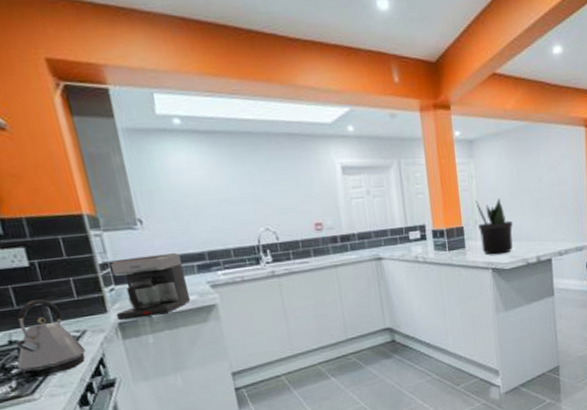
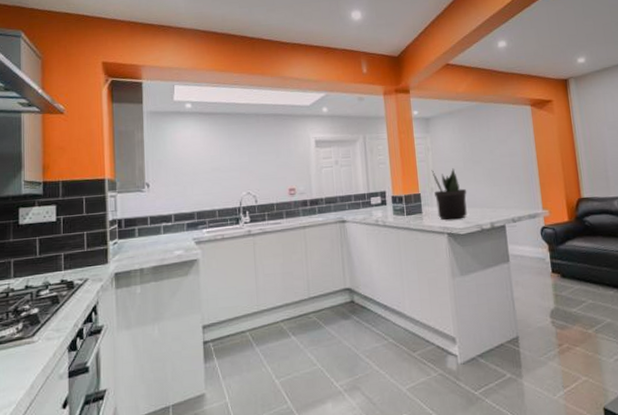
kettle: present [15,299,86,379] -> none [27,250,84,322]
coffee maker: present [109,253,191,321] -> none [114,212,177,271]

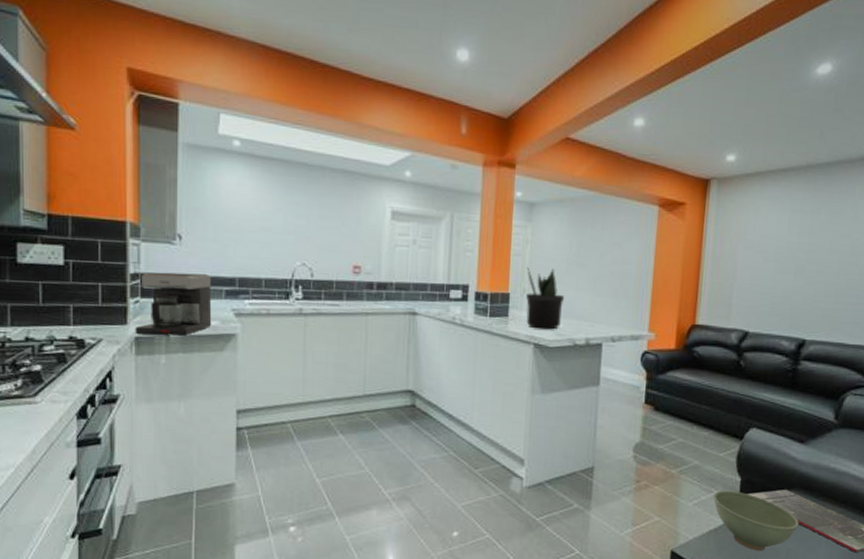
coffee maker: none [114,212,177,271] -> present [135,272,212,336]

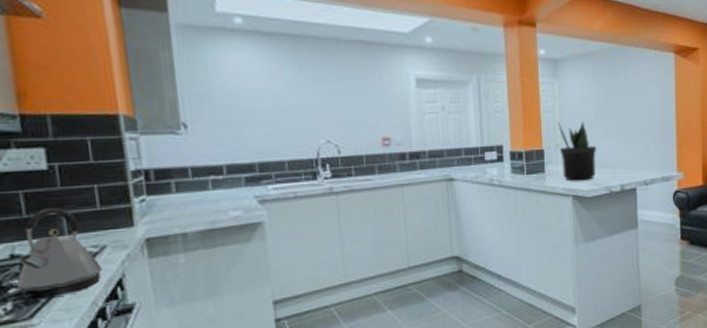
kettle: none [27,300,97,381] -> present [16,208,103,300]
coffee maker: present [135,272,212,336] -> none [143,163,234,236]

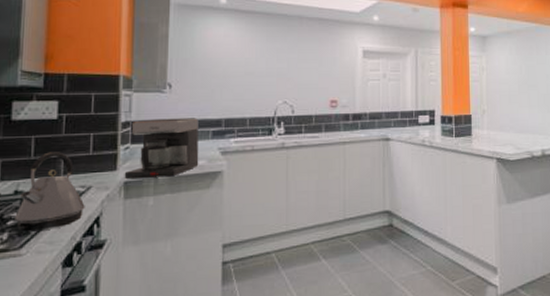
coffee maker: none [143,163,234,236] -> present [124,118,199,180]
planter: present [558,121,597,181] -> none [484,91,520,145]

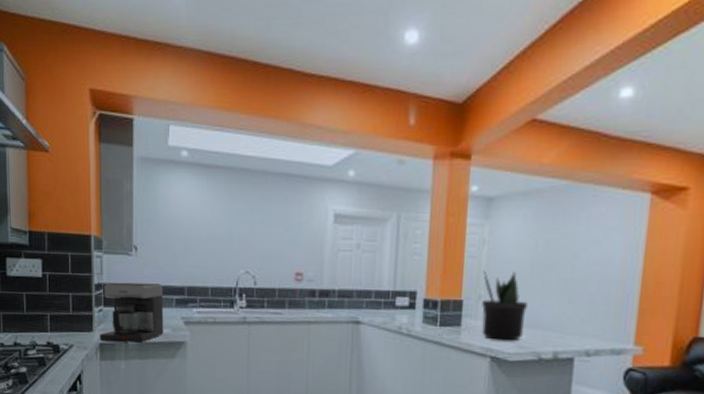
kettle: present [15,152,85,232] -> none [16,309,69,382]
planter: none [484,91,520,145] -> present [482,271,529,341]

